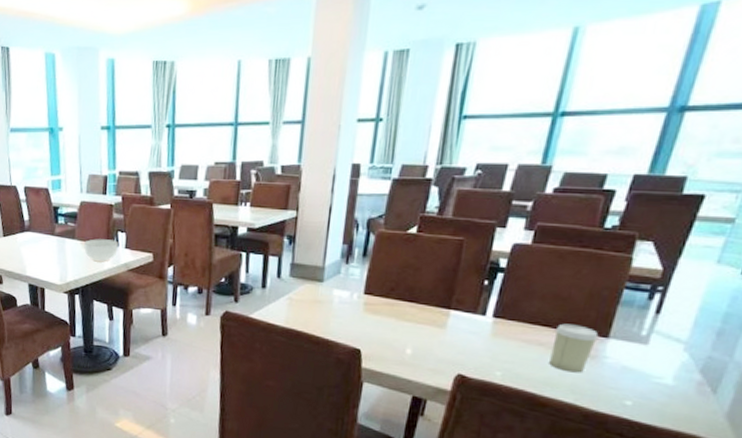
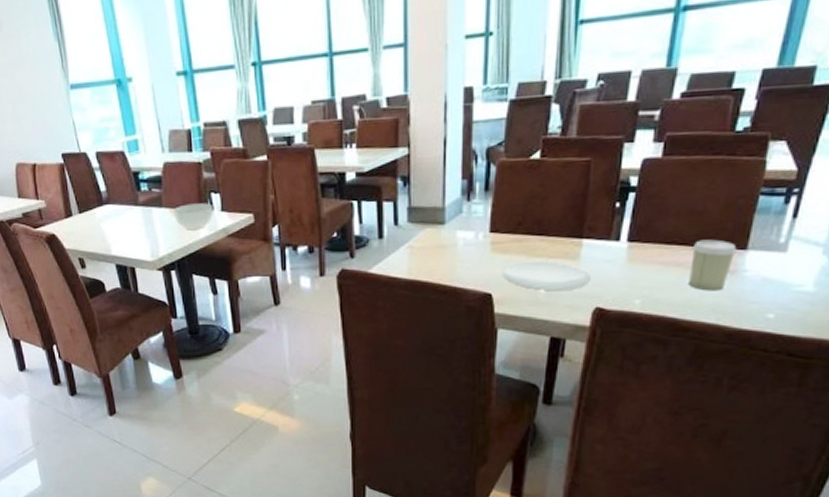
plate: none [372,324,455,355] -> present [502,262,590,290]

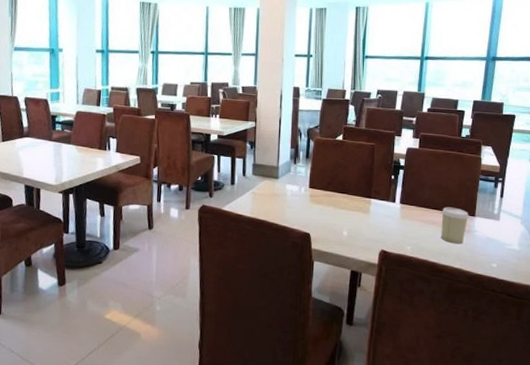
bowl: present [173,203,213,231] -> none [78,144,110,165]
plate: present [502,262,590,290] -> none [317,212,377,235]

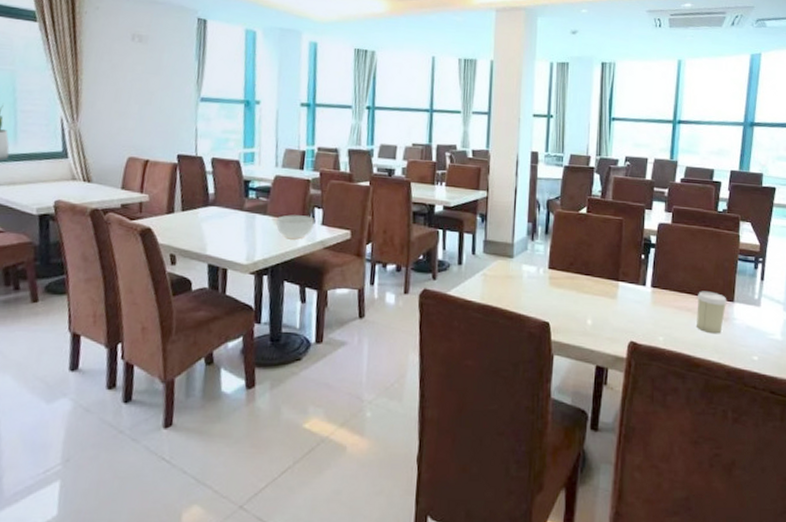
bowl: none [78,144,110,165] -> present [275,215,315,240]

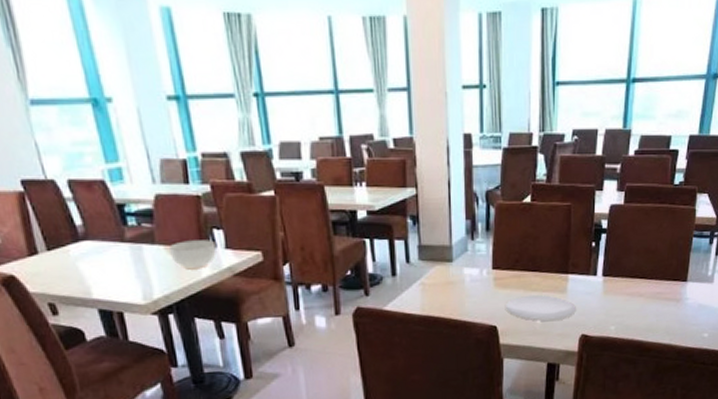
plate: none [558,297,625,324] -> present [505,295,576,321]
cup: present [697,291,727,334] -> none [649,273,680,317]

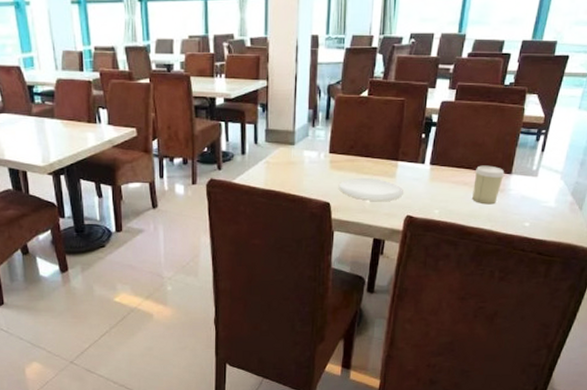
bowl: present [168,240,216,270] -> none [64,117,101,140]
cup: none [649,273,680,317] -> present [472,165,505,205]

